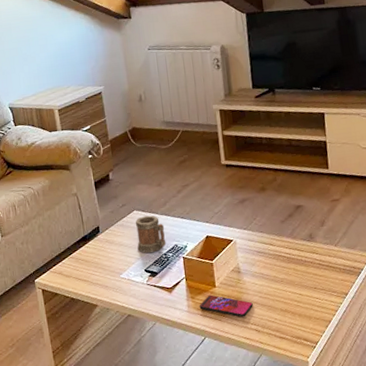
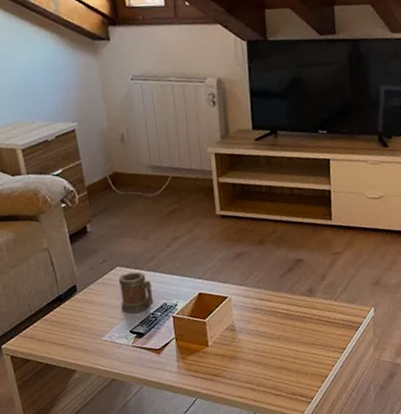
smartphone: present [199,294,253,318] -> none [190,354,248,377]

